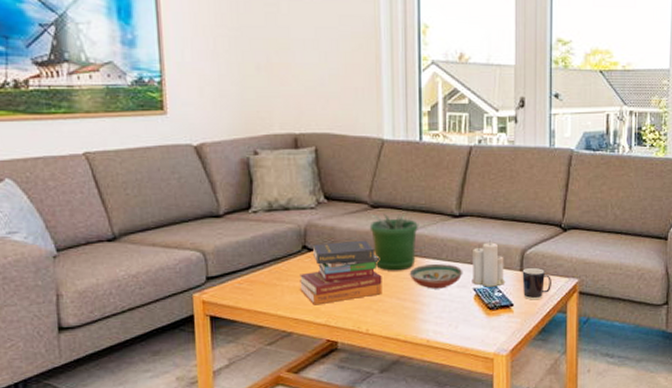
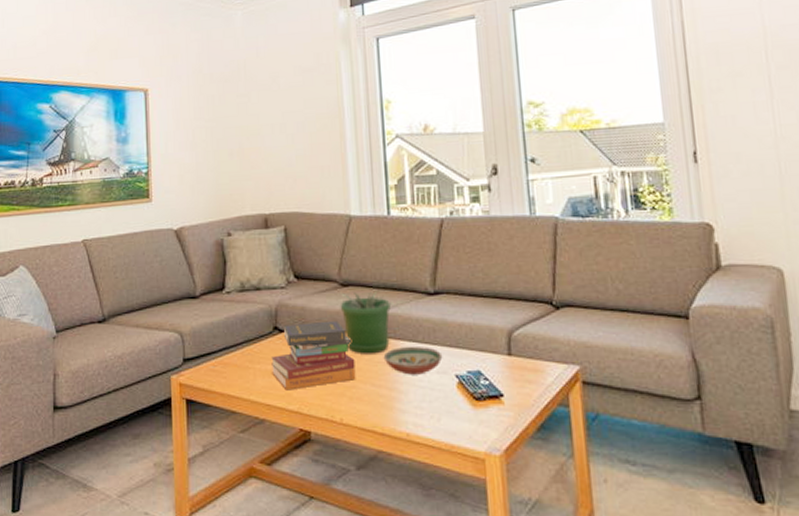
candle: present [472,240,506,287] -> none [452,319,492,374]
mug: present [522,267,551,300] -> none [510,351,547,390]

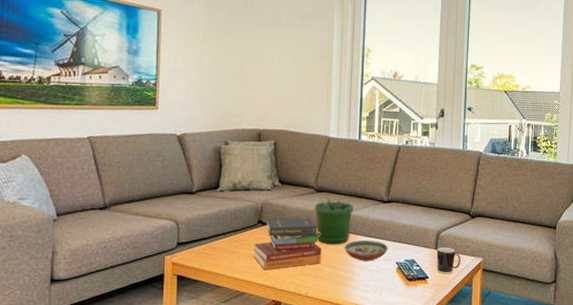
mug: none [510,351,547,390] -> present [436,246,461,274]

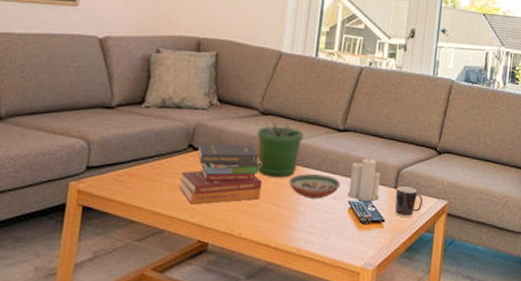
candle: none [395,222,423,262] -> present [348,156,381,202]

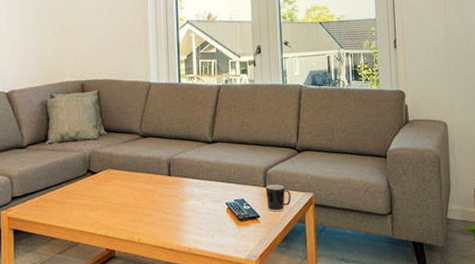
books: present [179,144,262,205] -> none [85,164,151,220]
planter: present [256,120,314,177] -> none [139,141,188,189]
decorative bowl: present [288,173,341,199] -> none [172,182,217,204]
candle: present [348,156,381,202] -> none [224,161,252,202]

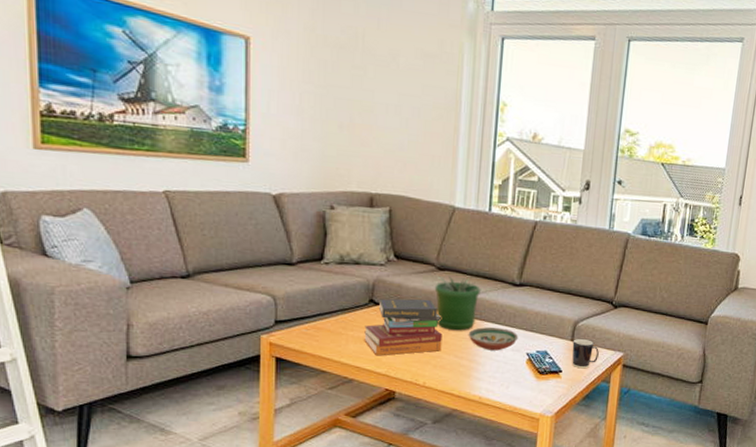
books: none [85,164,151,220] -> present [364,299,443,356]
planter: none [139,141,188,189] -> present [433,276,491,331]
decorative bowl: none [172,182,217,204] -> present [468,327,519,351]

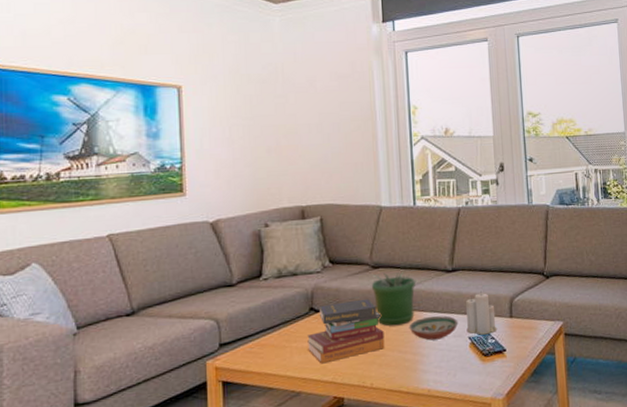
candle: none [525,310,558,354] -> present [466,291,498,335]
mug: present [572,338,599,369] -> none [512,313,539,345]

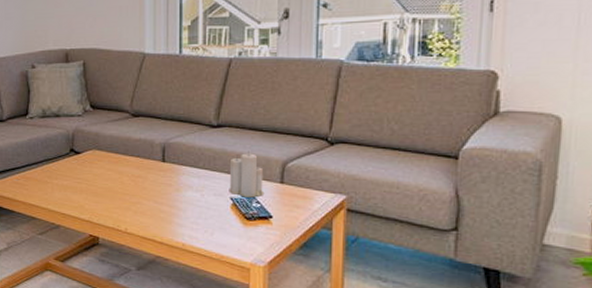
books: present [307,298,385,364] -> none [67,146,141,203]
planter: present [369,272,425,326] -> none [129,121,187,176]
decorative bowl: present [409,315,459,341] -> none [166,171,220,196]

